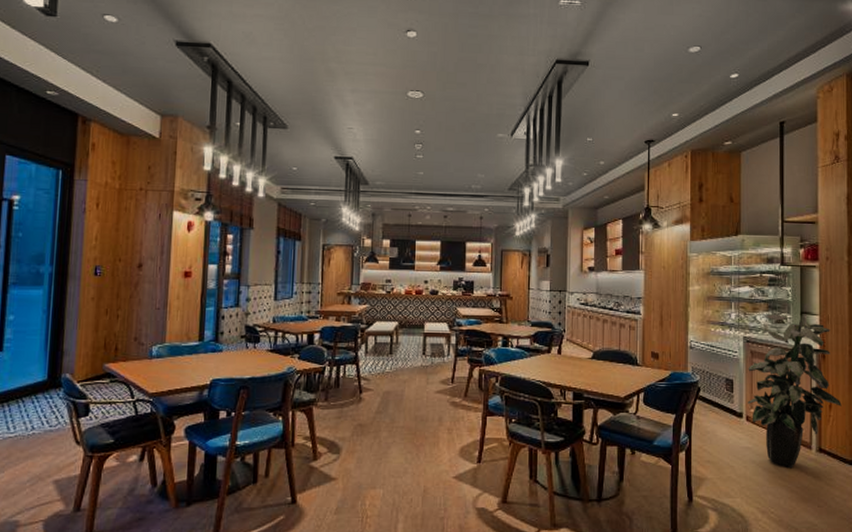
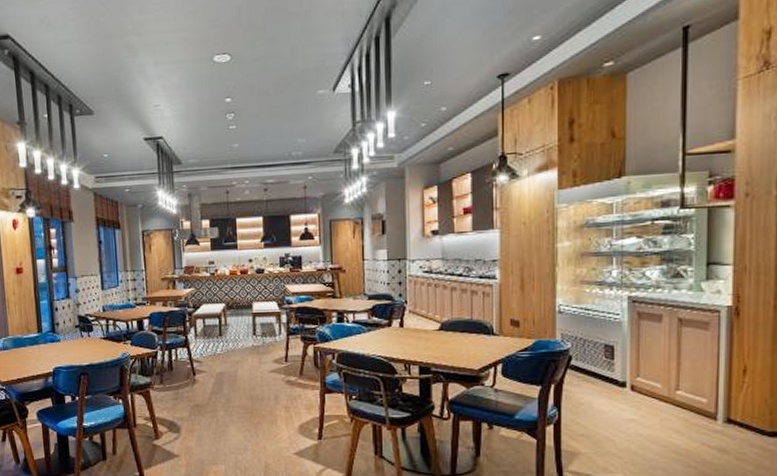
indoor plant: present [747,314,842,469] -> none [631,268,761,442]

